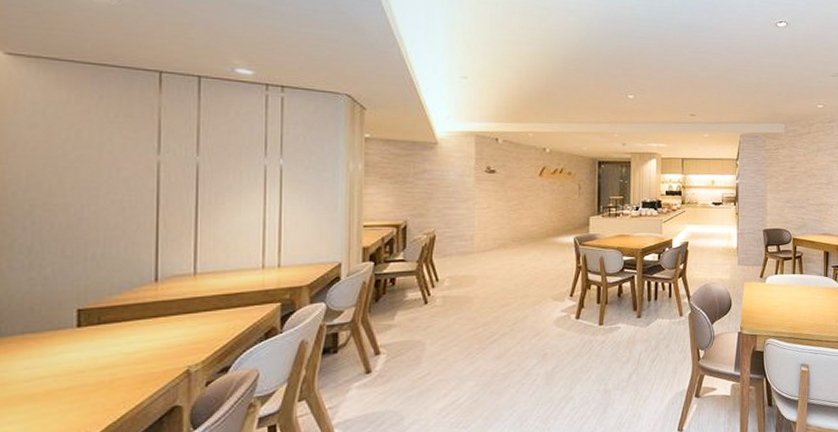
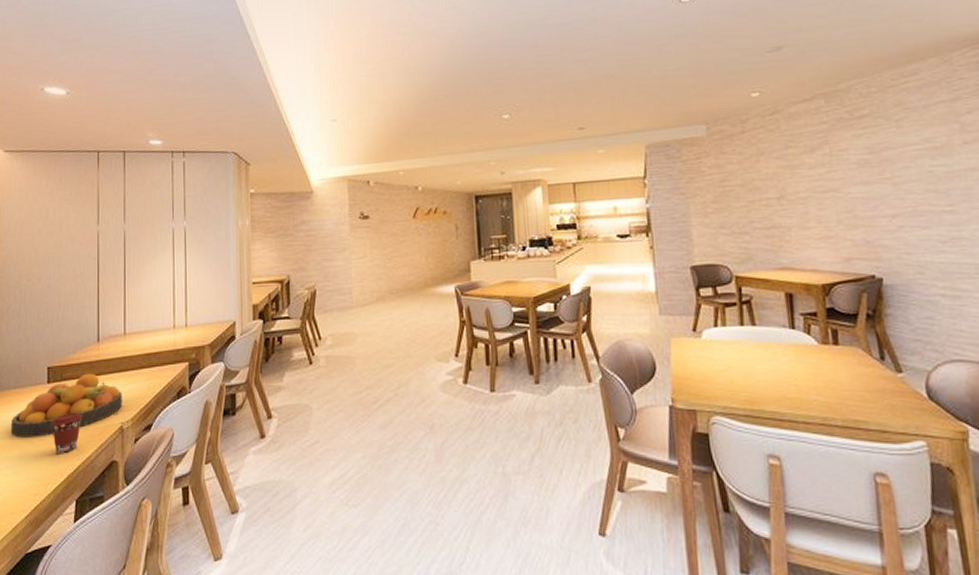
fruit bowl: none [16,315,189,389] -> present [11,373,122,438]
coffee cup: none [82,357,131,404] -> present [51,412,82,454]

